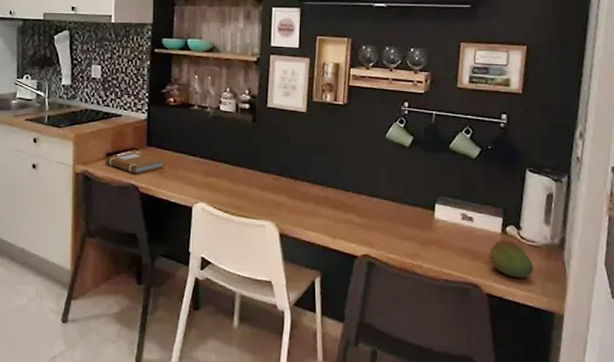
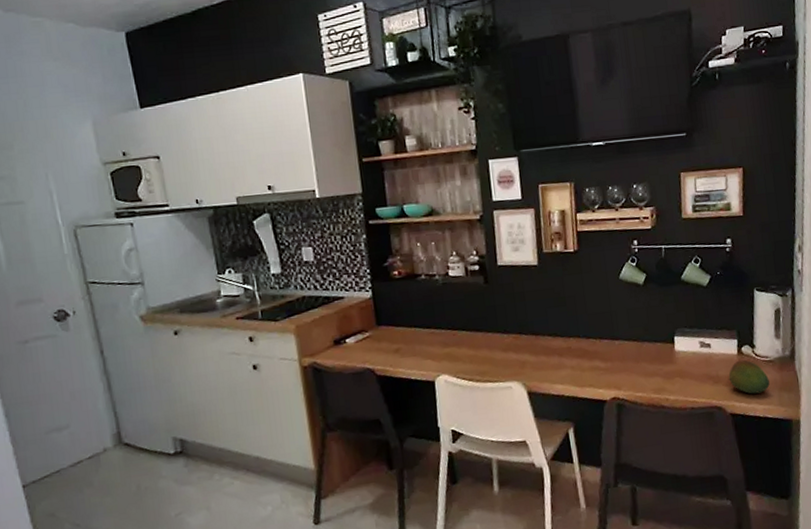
notebook: present [105,152,165,174] -> none [333,334,399,357]

